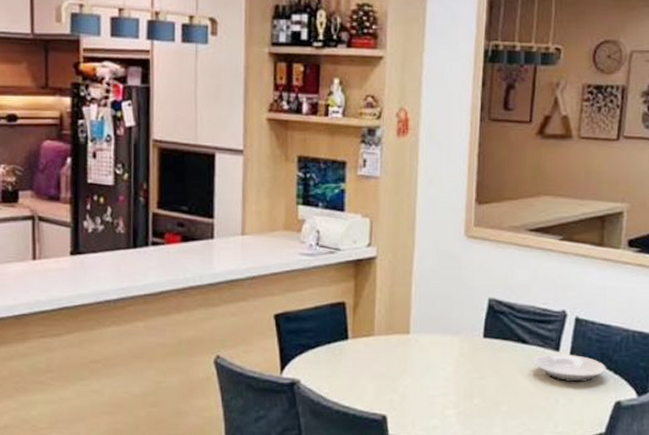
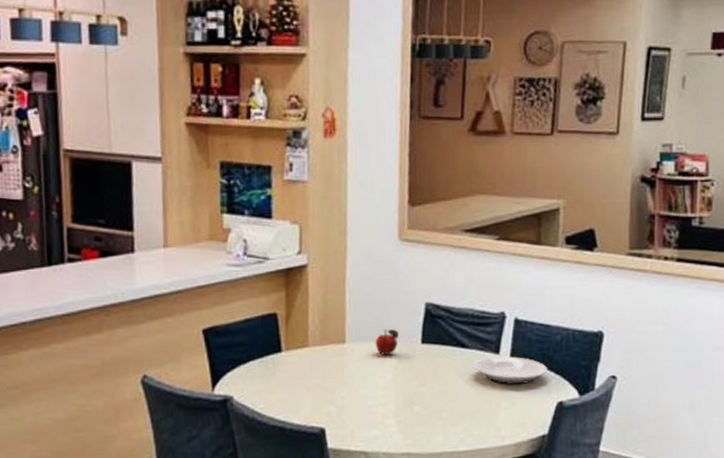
fruit: none [438,321,461,347] -> present [375,328,399,355]

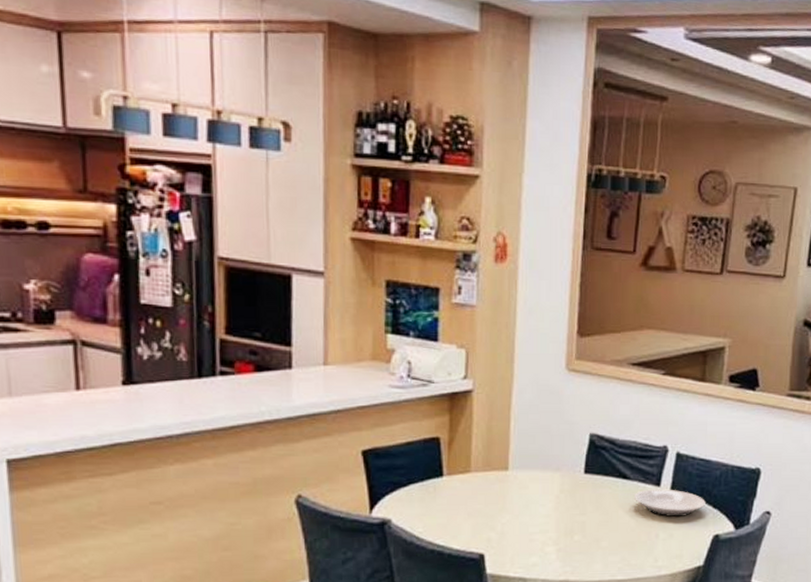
fruit: present [375,328,399,355] -> none [538,457,562,483]

